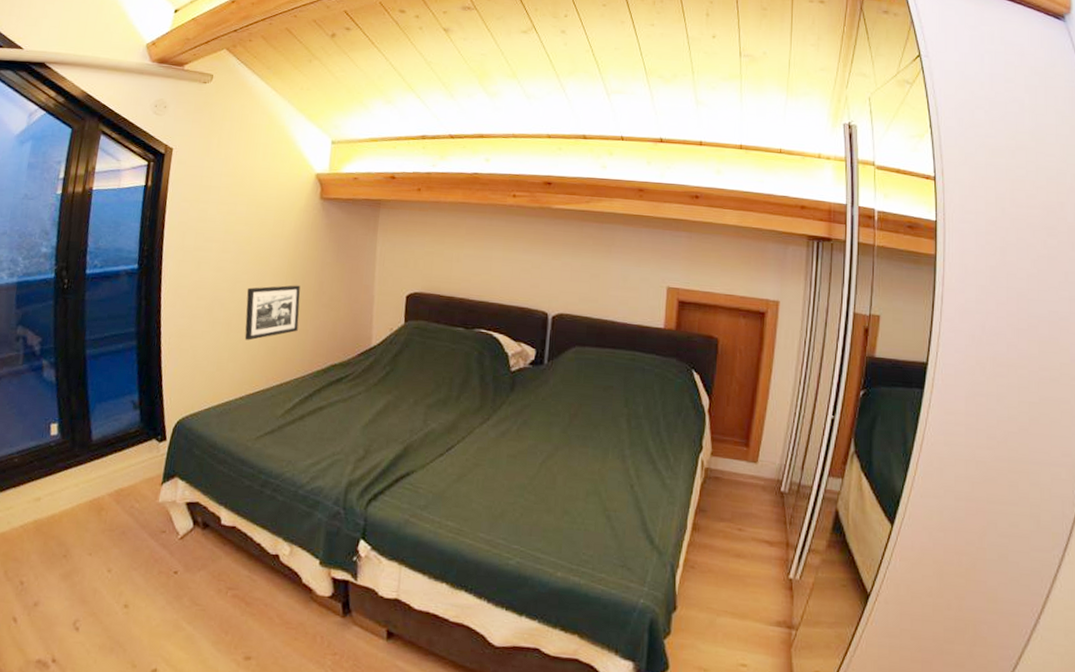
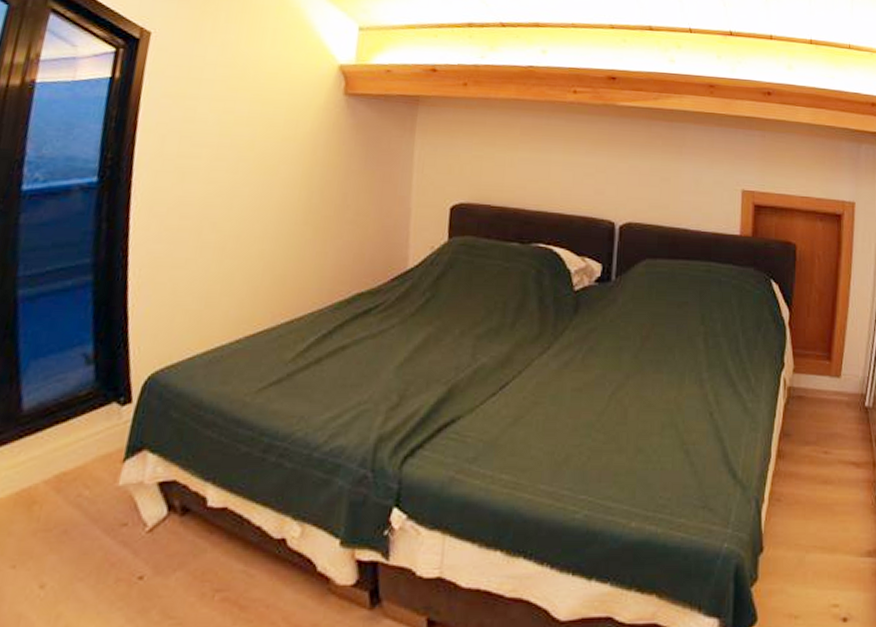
picture frame: present [244,285,301,341] -> none [243,198,318,268]

